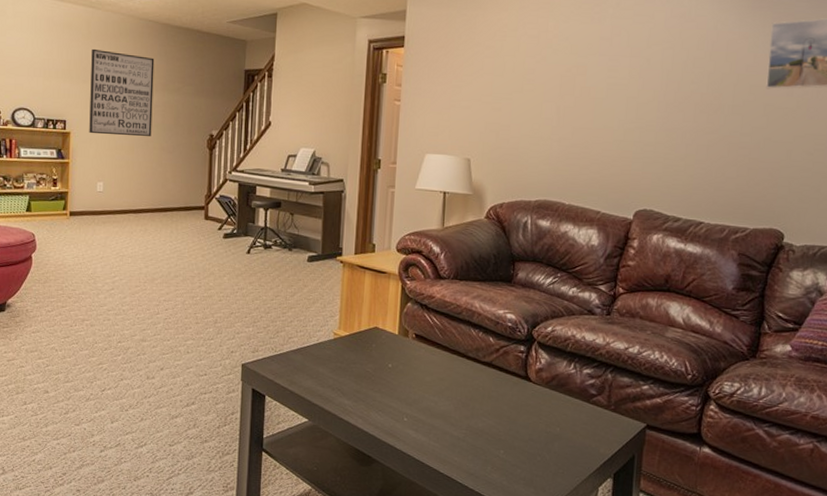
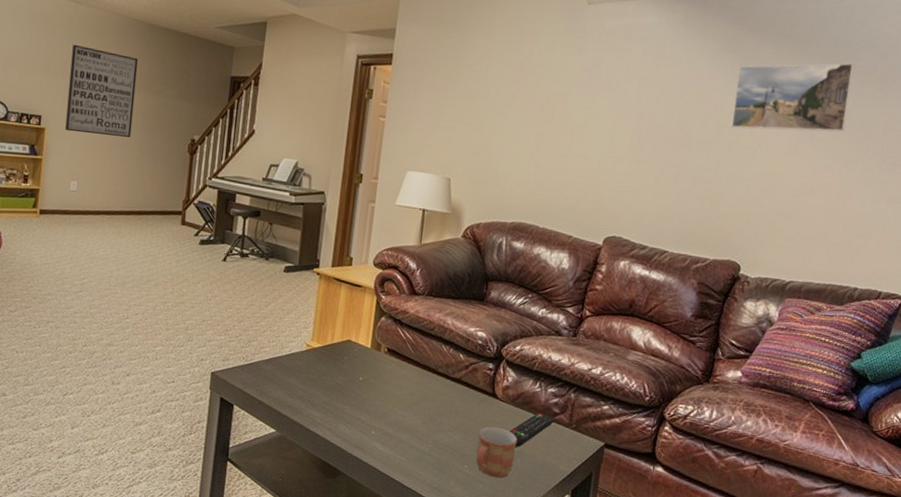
mug: none [512,410,554,463] -> present [476,426,517,479]
remote control: none [545,394,593,431] -> present [509,412,556,447]

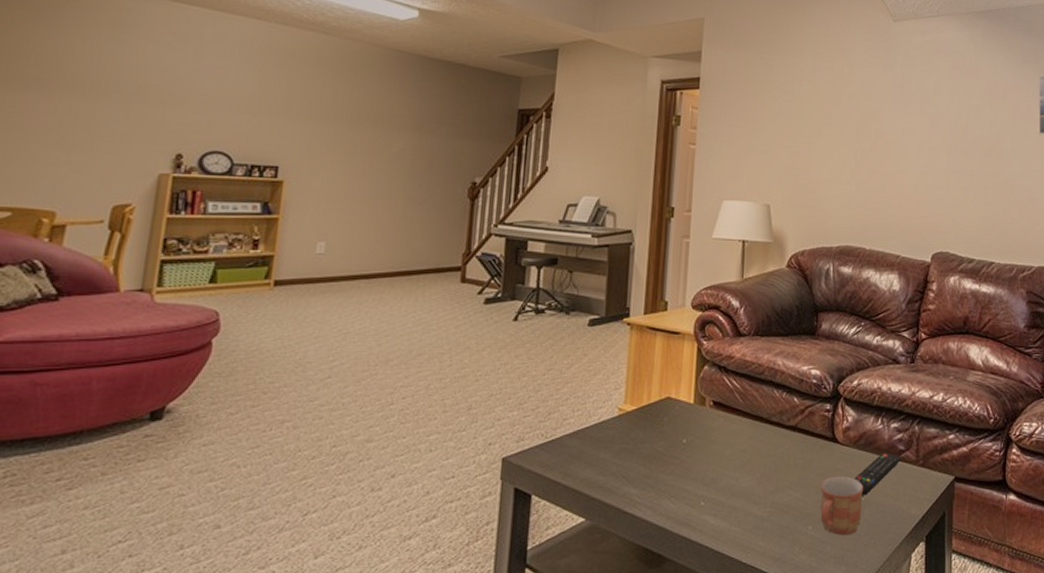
wall art: present [65,44,138,137] -> none [310,81,405,185]

